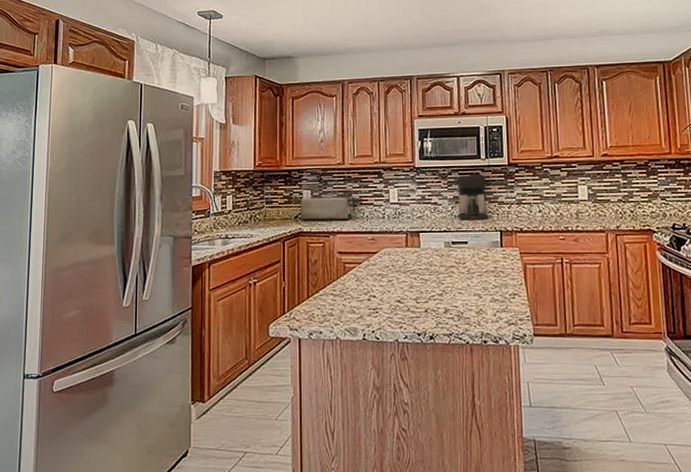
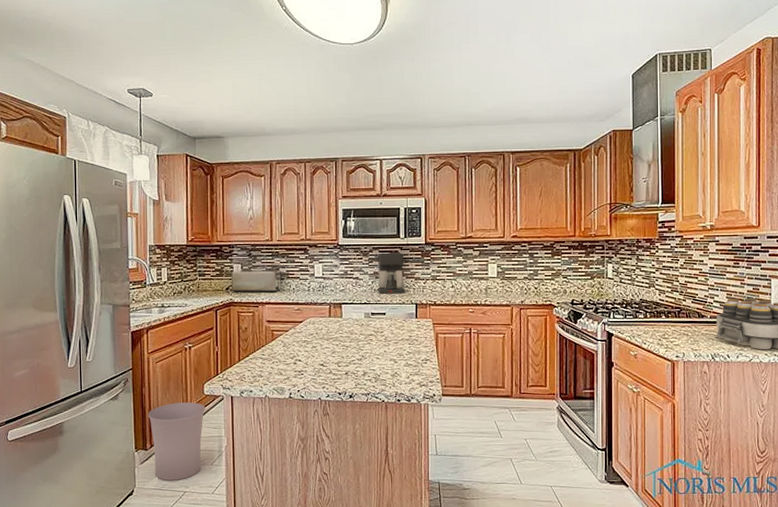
waste bin: none [207,346,270,439] -> present [148,402,205,480]

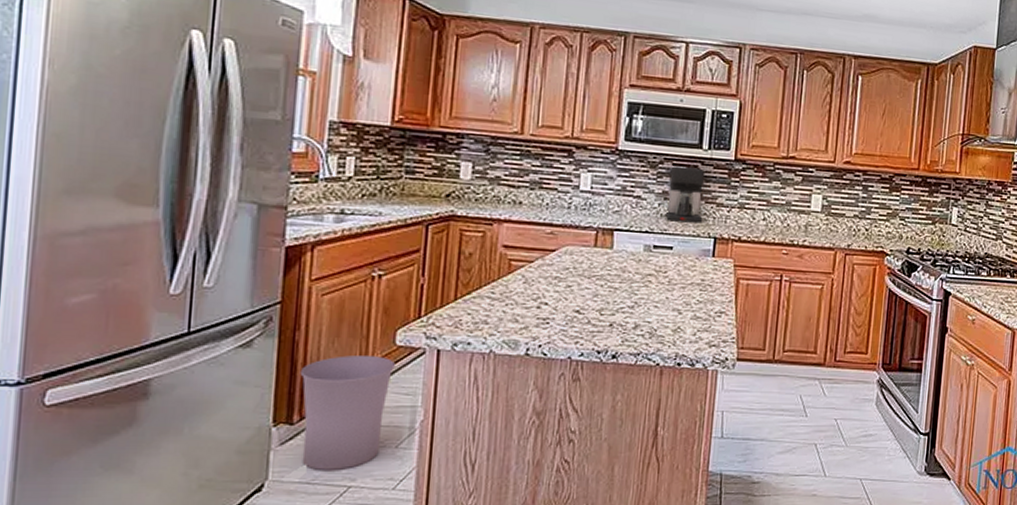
toaster: present [230,270,281,293] -> none [453,170,531,207]

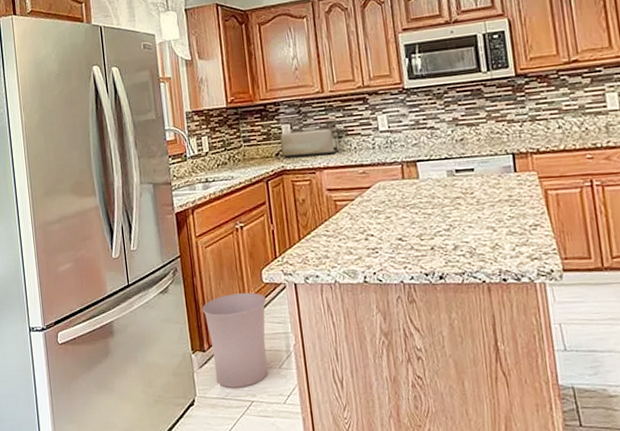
toaster: none [453,170,531,207] -> present [279,126,340,158]
coffee maker: present [665,166,706,223] -> none [455,90,497,145]

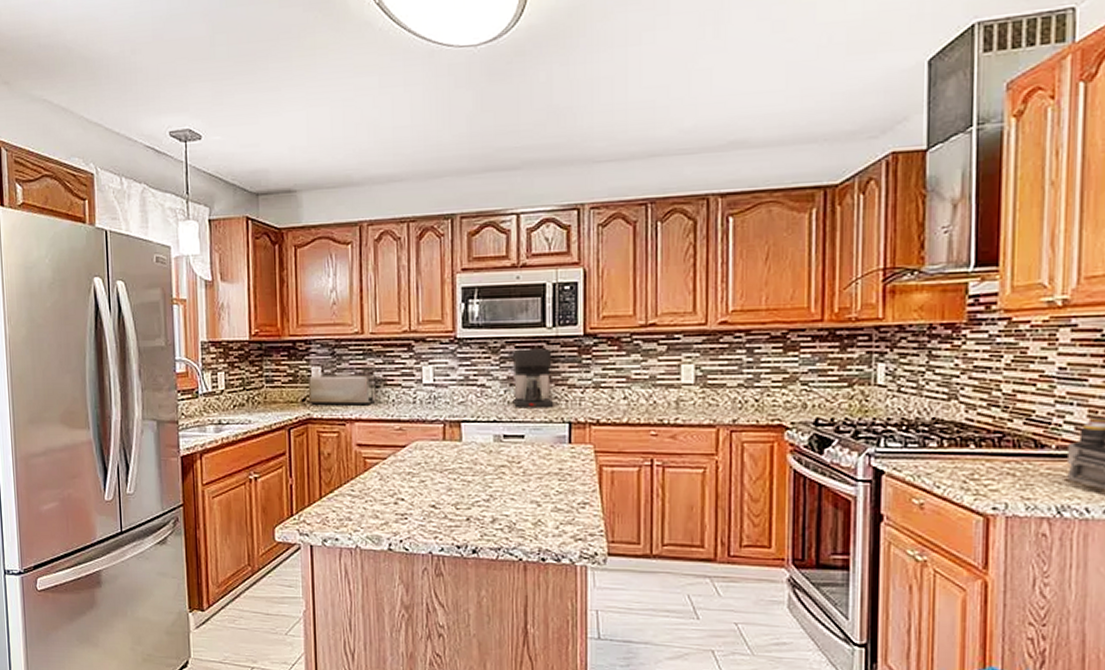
waste bin: present [202,293,268,388] -> none [203,551,277,652]
coffee maker: none [455,90,497,145] -> present [512,348,554,408]

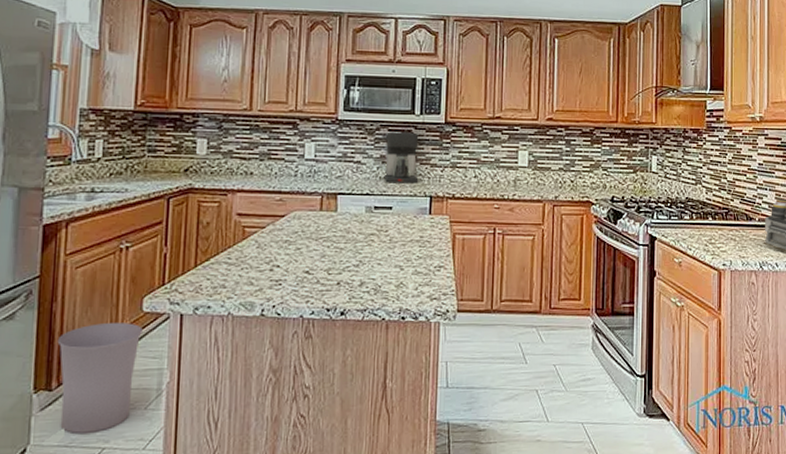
waste bin: none [203,551,277,652] -> present [57,323,142,433]
toaster: present [307,374,376,406] -> none [191,146,260,177]

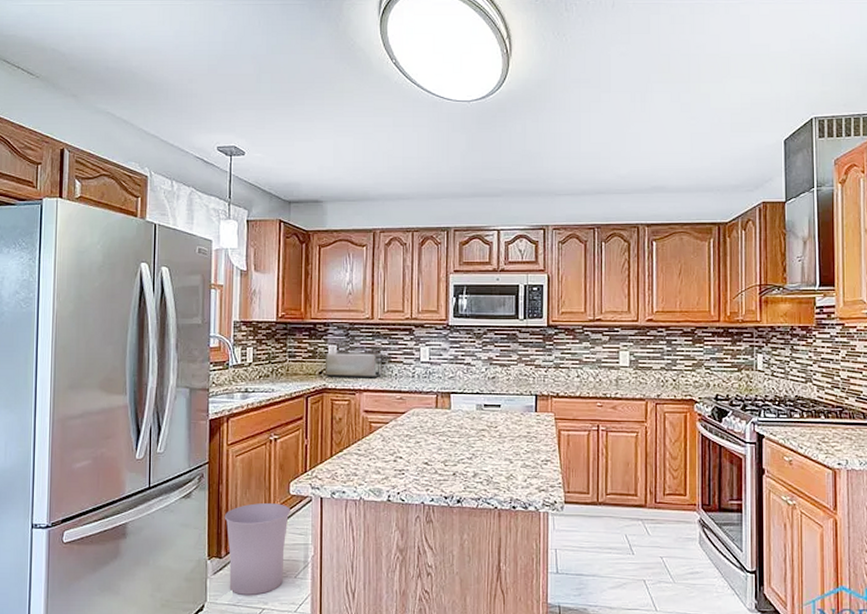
toaster: none [191,146,260,177] -> present [324,352,382,378]
coffee maker: present [383,132,419,184] -> none [492,335,524,383]

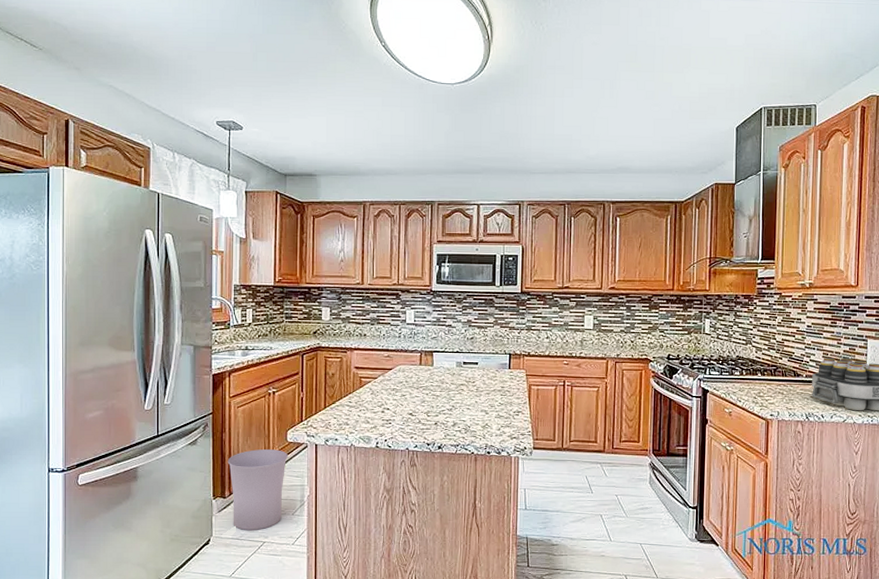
toaster: present [324,352,382,378] -> none [319,314,371,338]

